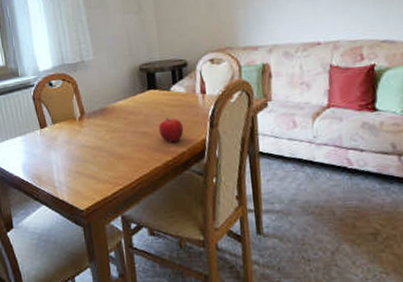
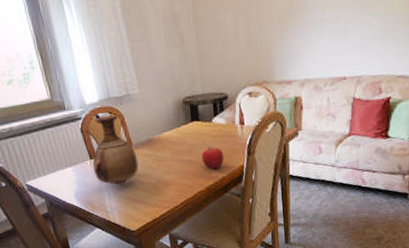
vase: none [43,81,91,158] -> present [92,114,139,186]

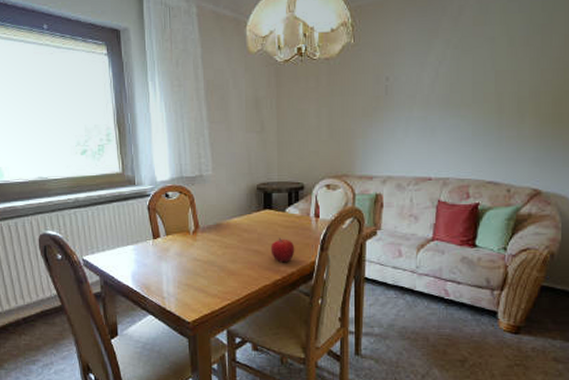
vase: present [92,114,139,186] -> none [155,194,203,271]

